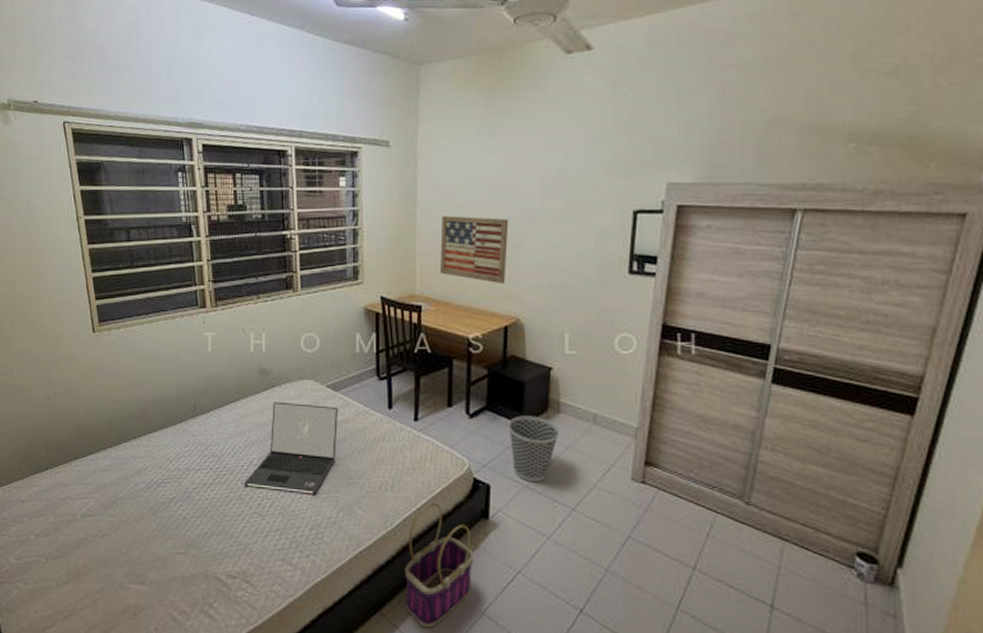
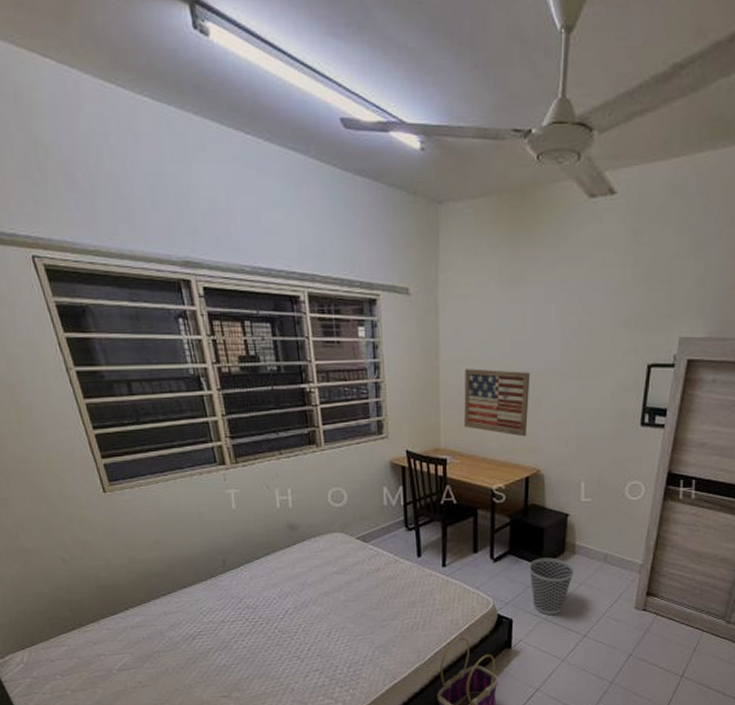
laptop: present [244,402,338,494] -> none [281,554,370,637]

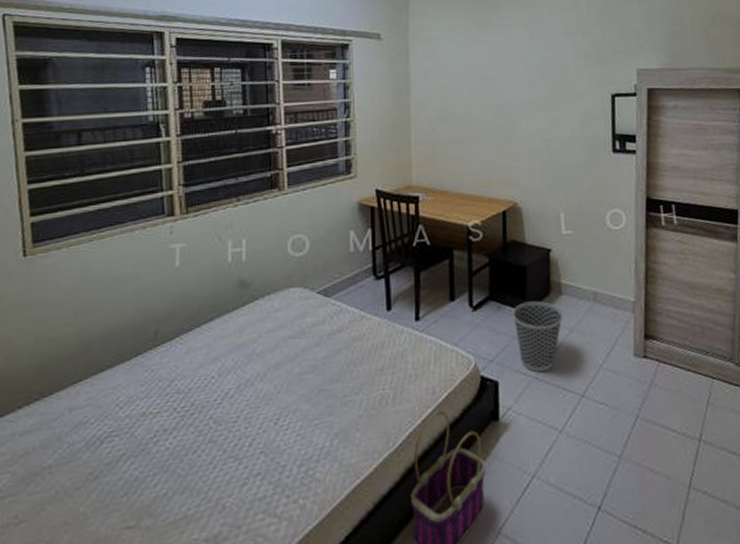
wall art: present [464,369,530,437] -> none [435,104,501,170]

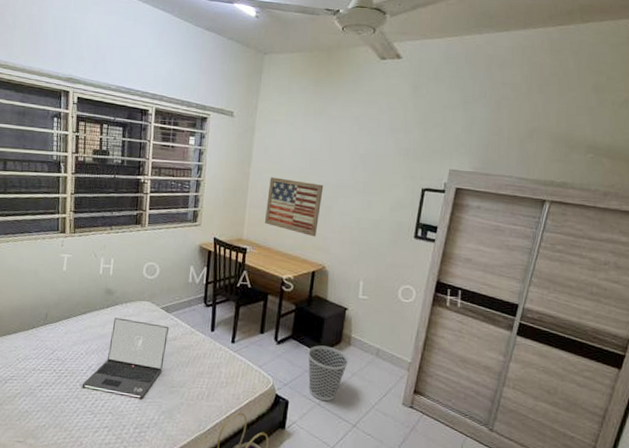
laptop: none [217,315,331,425] -> present [82,317,169,399]
wall art: none [435,104,501,170] -> present [265,177,324,237]

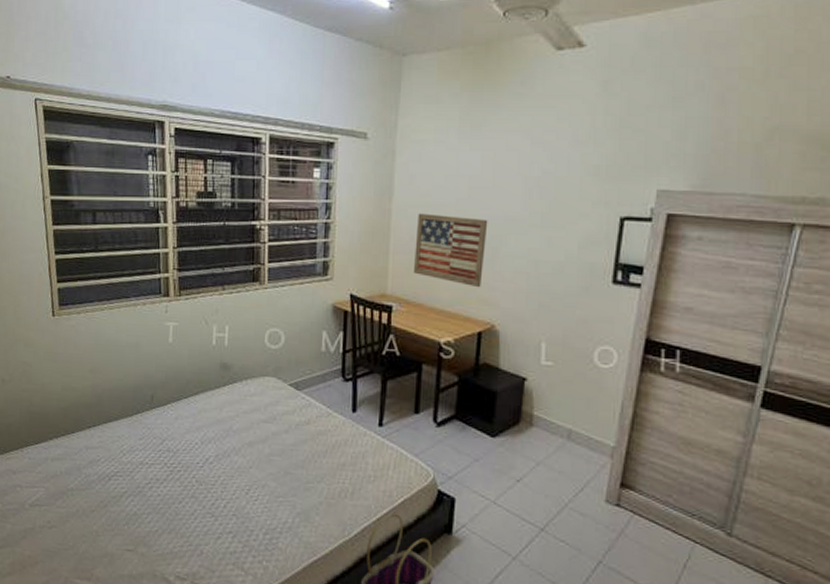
laptop: present [82,317,169,399] -> none [199,398,300,497]
wastebasket: present [308,345,349,402] -> none [477,427,532,499]

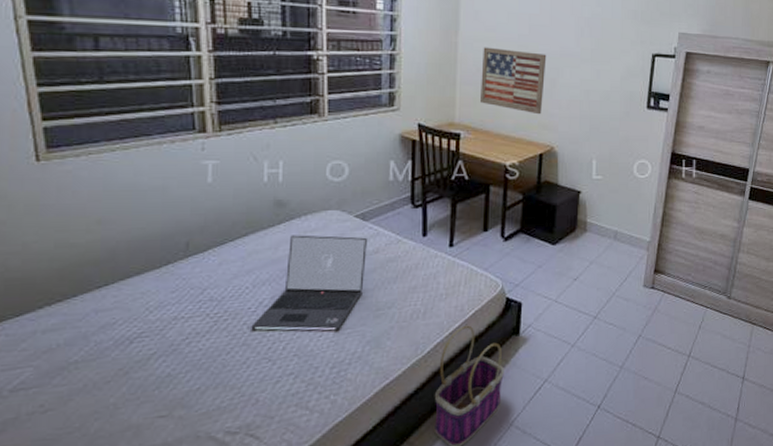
laptop: none [199,398,300,497] -> present [251,235,367,331]

